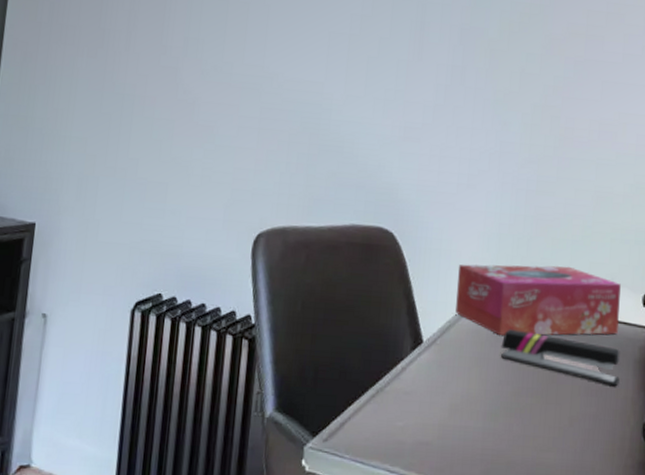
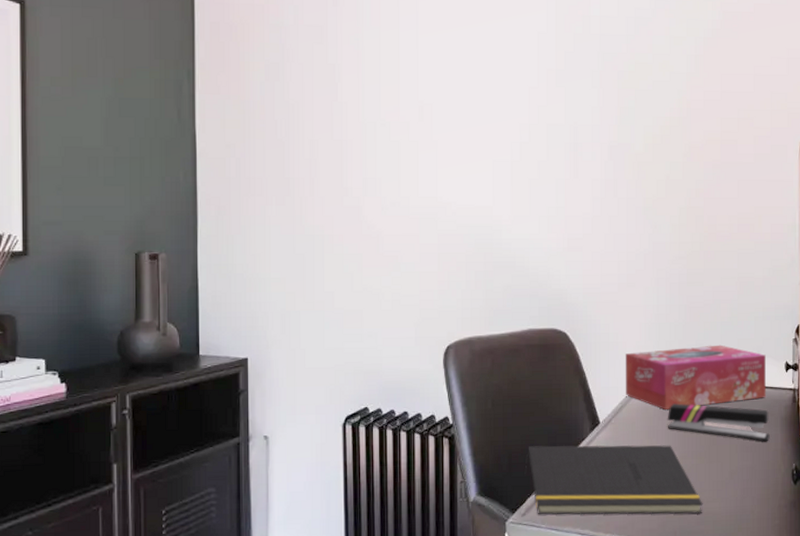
notepad: none [331,360,536,465] -> present [524,444,703,515]

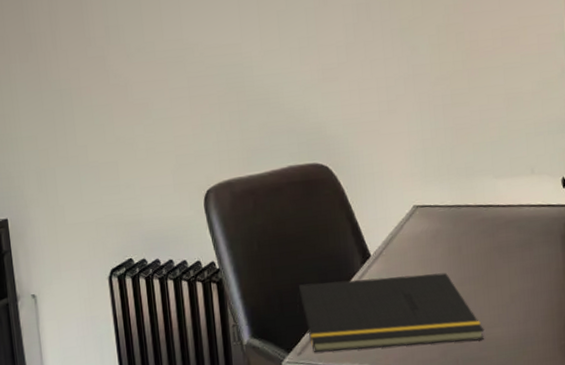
tissue box: present [625,345,766,410] -> none [391,165,543,237]
stapler: present [667,403,770,442] -> none [440,228,550,262]

